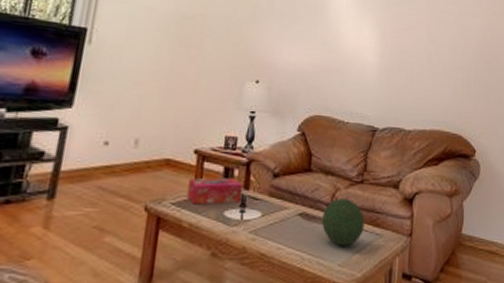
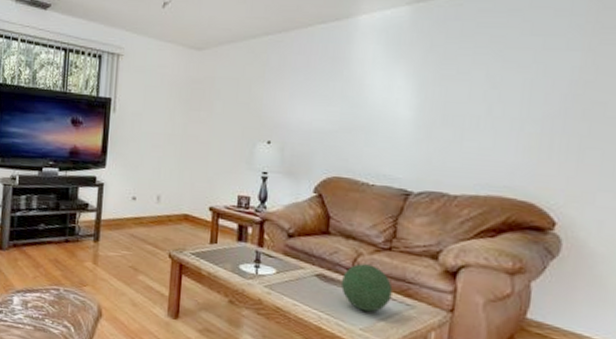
tissue box: present [187,177,243,205] -> none [205,232,257,259]

